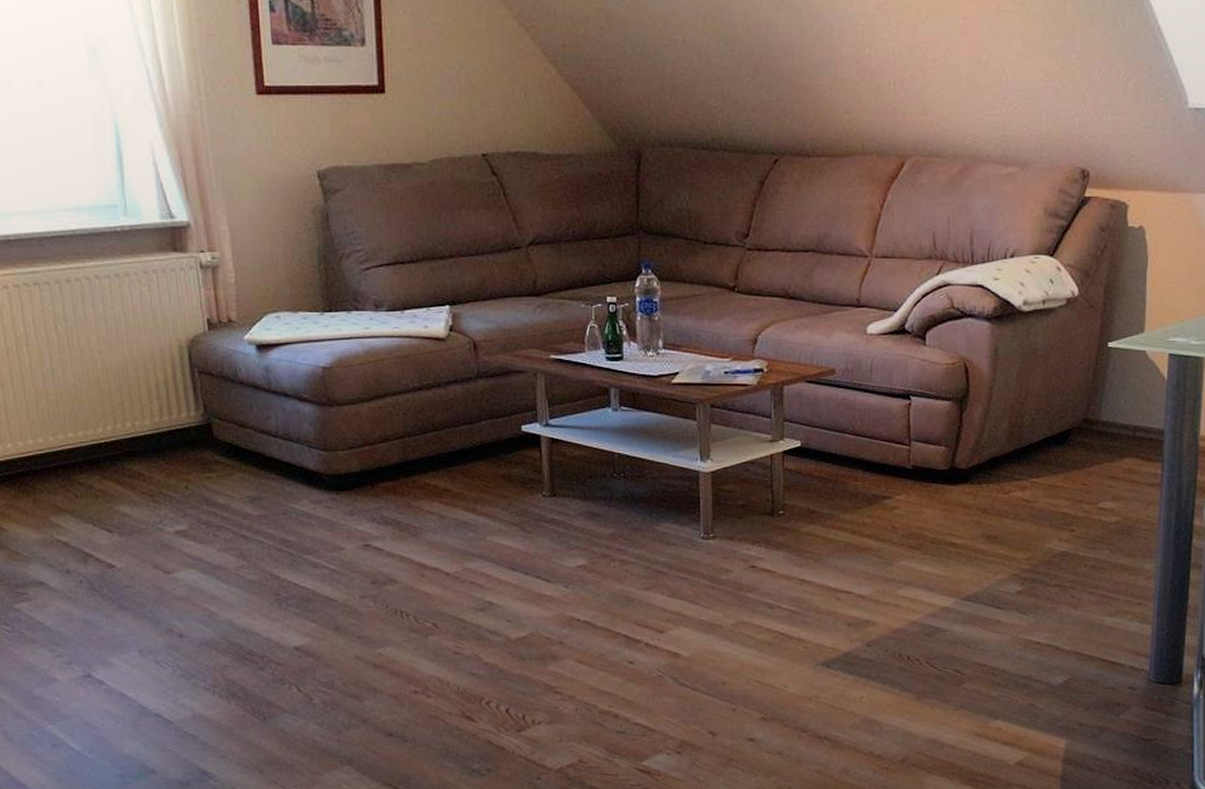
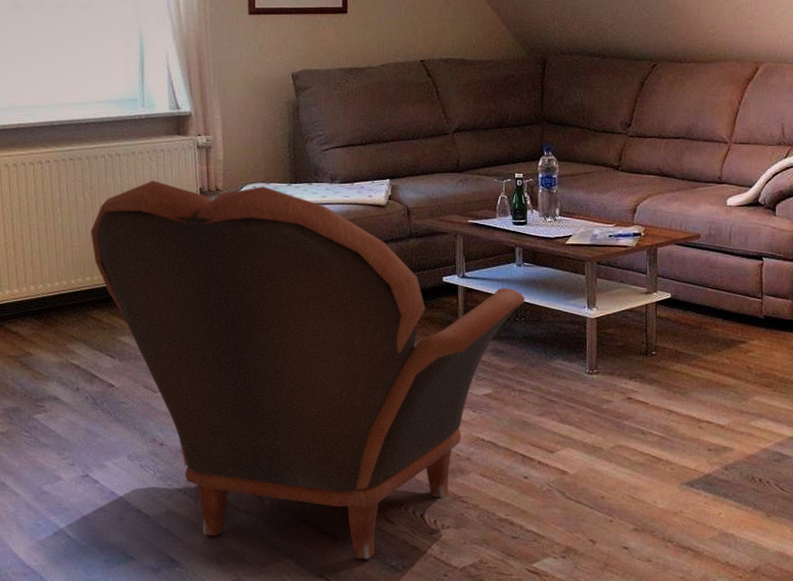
armchair: none [69,310,624,763] -> present [91,181,525,560]

